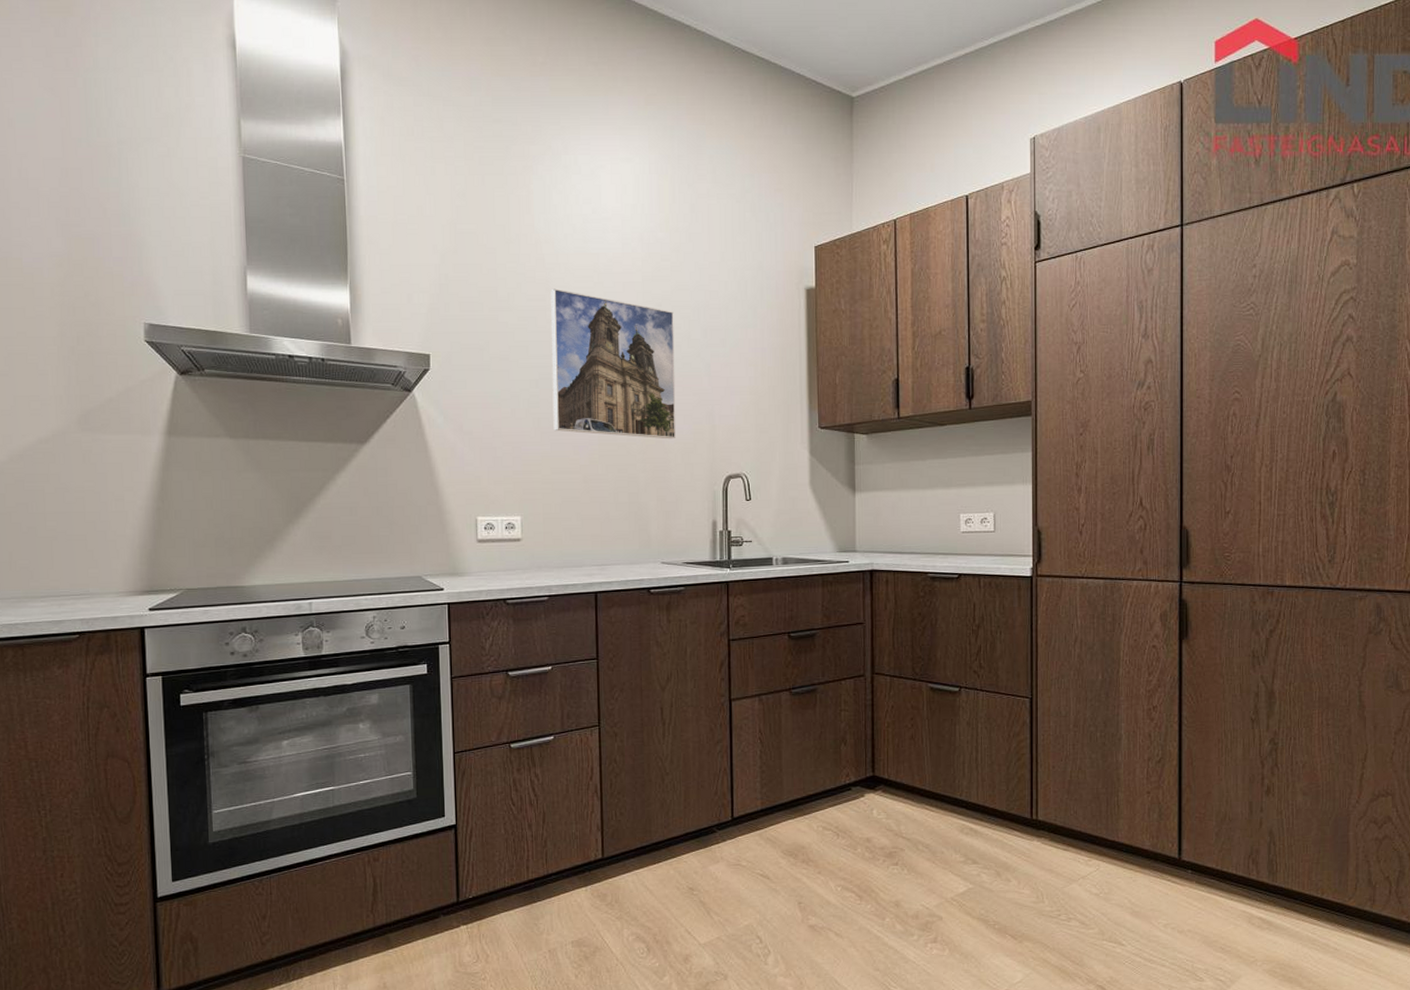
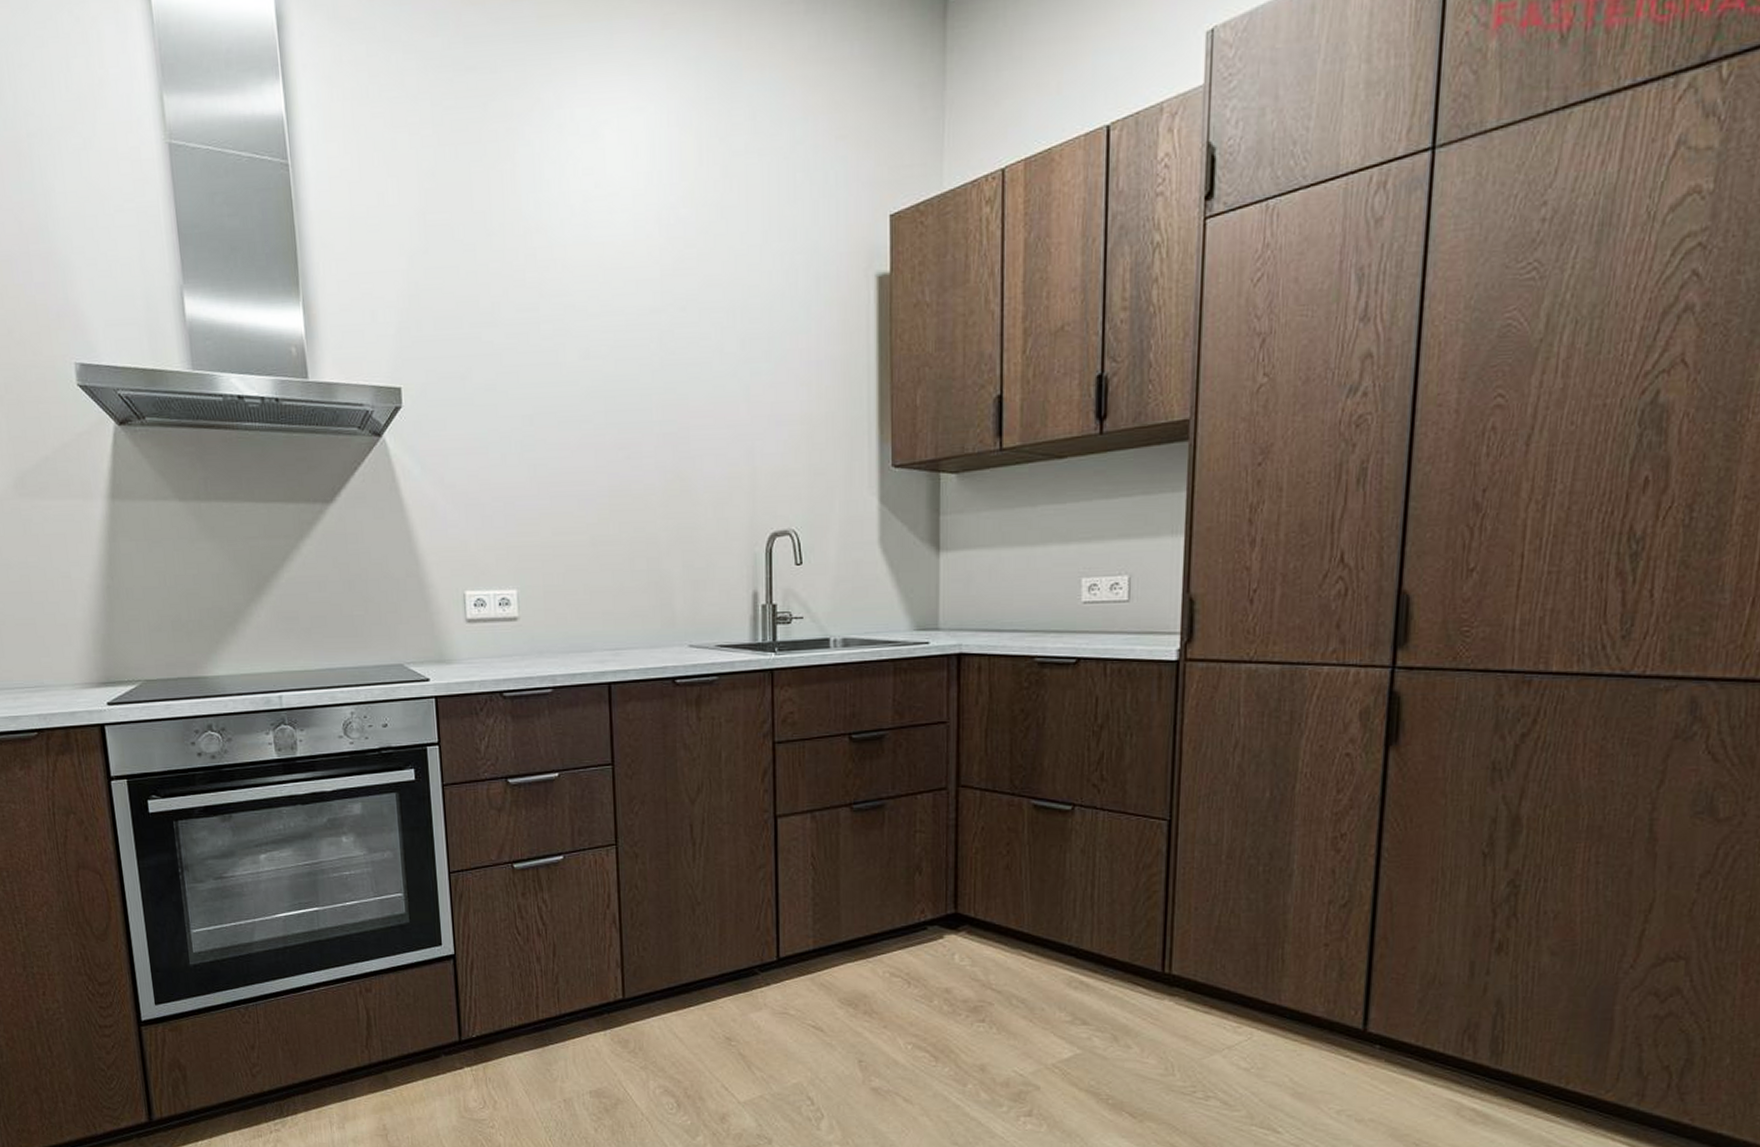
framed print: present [551,288,676,439] -> none [545,293,707,488]

